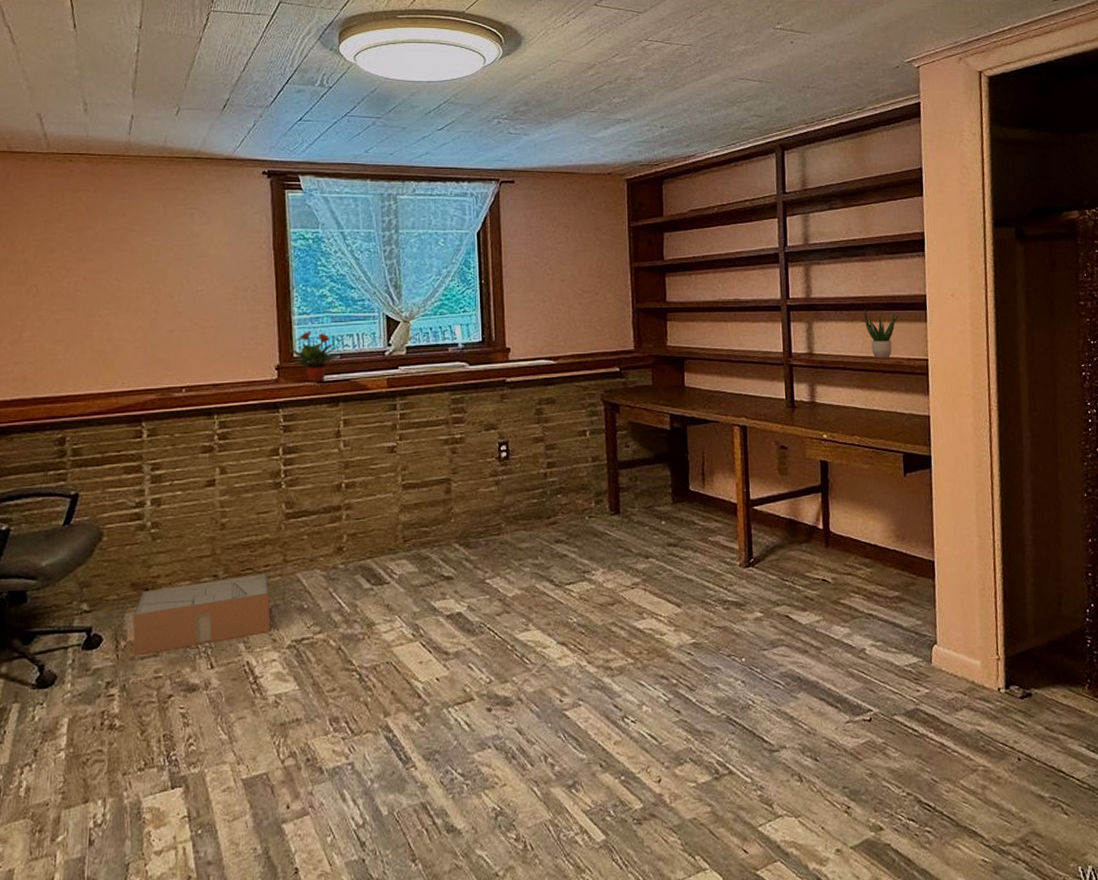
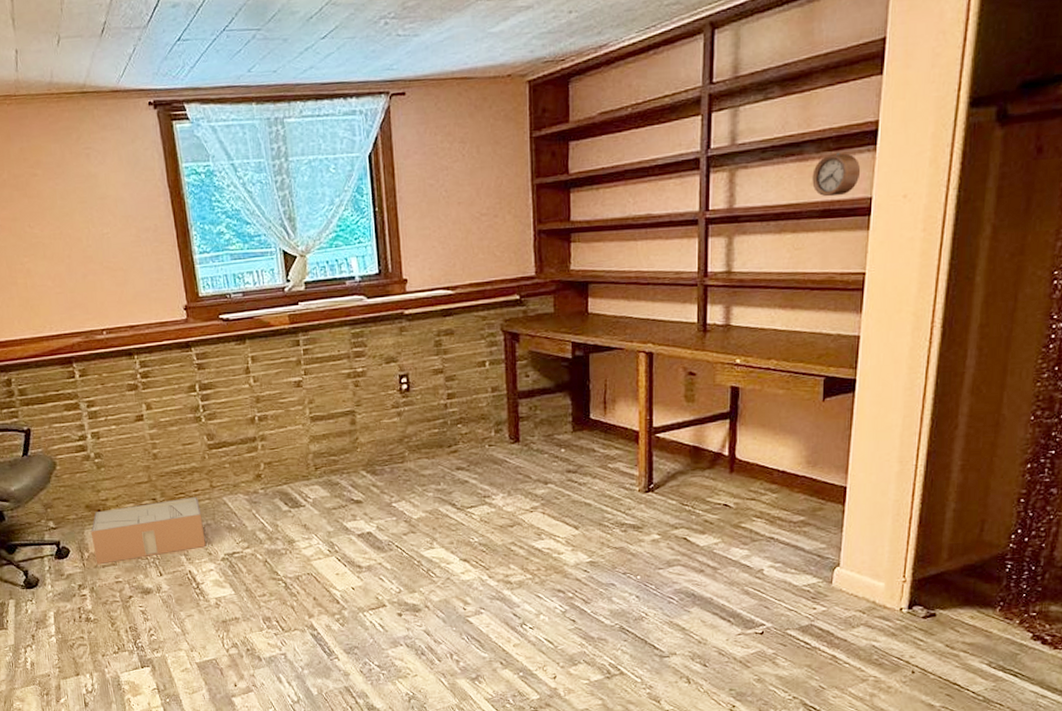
potted plant: present [291,331,340,383] -> none [196,269,242,322]
potted plant: present [864,309,901,359] -> none [795,218,839,274]
clock: none [875,256,915,293] -> present [812,152,861,197]

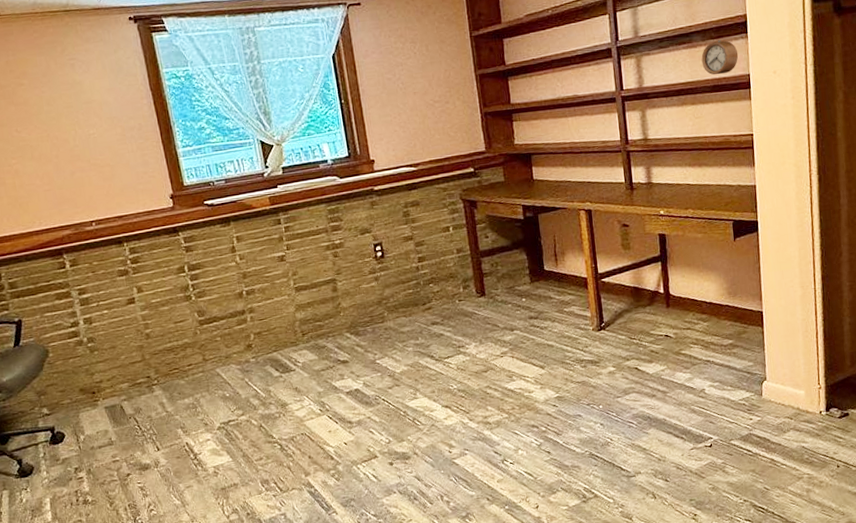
cardboard box: present [90,497,206,565] -> none [85,371,202,446]

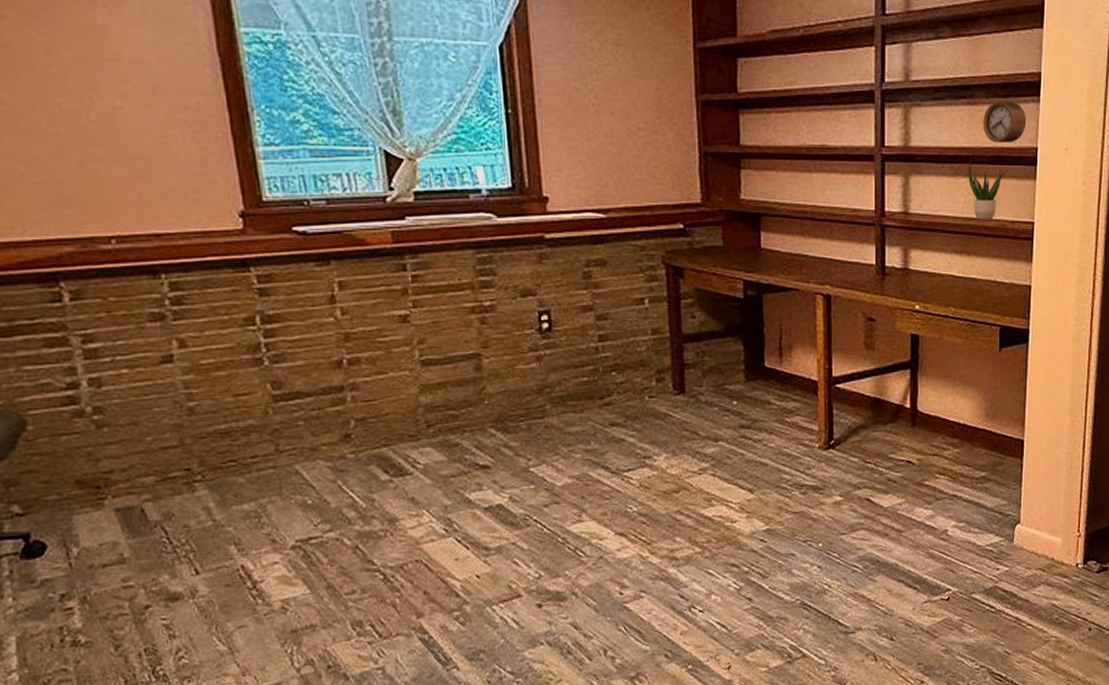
potted plant: none [693,92,727,138] -> present [968,162,1008,220]

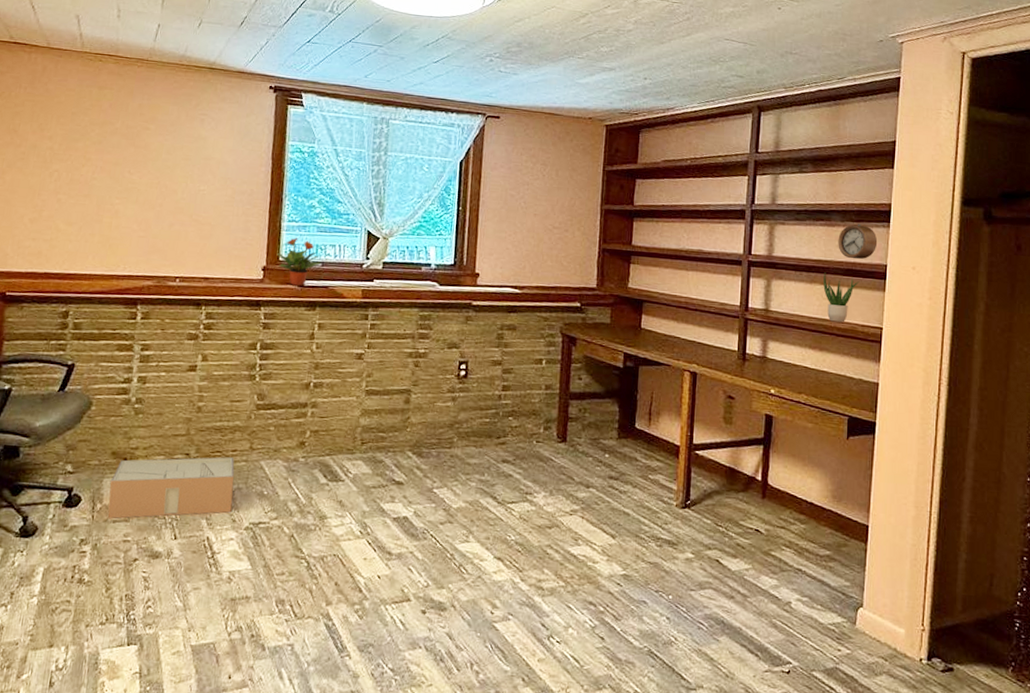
cardboard box: none [83,465,268,564] -> present [108,457,235,519]
potted plant: none [258,167,326,235] -> present [278,237,321,287]

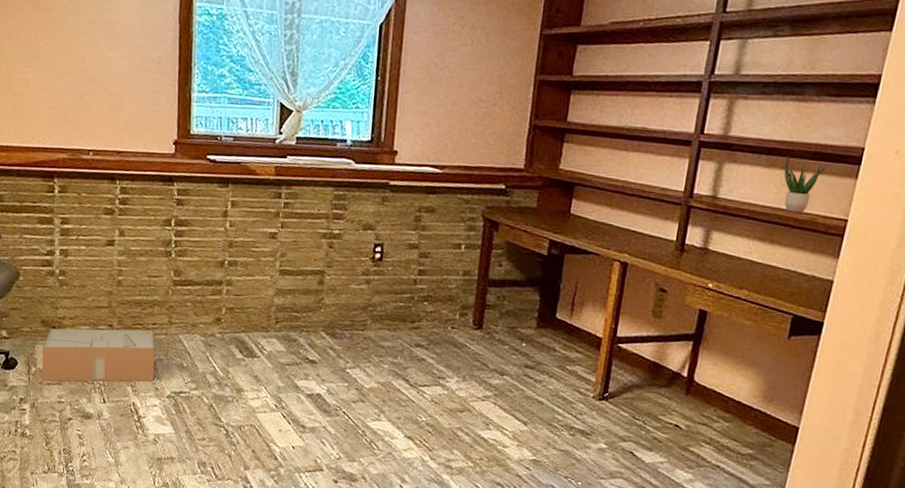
potted plant: present [278,237,321,287] -> none [189,110,233,162]
clock: present [838,224,878,259] -> none [808,99,858,141]

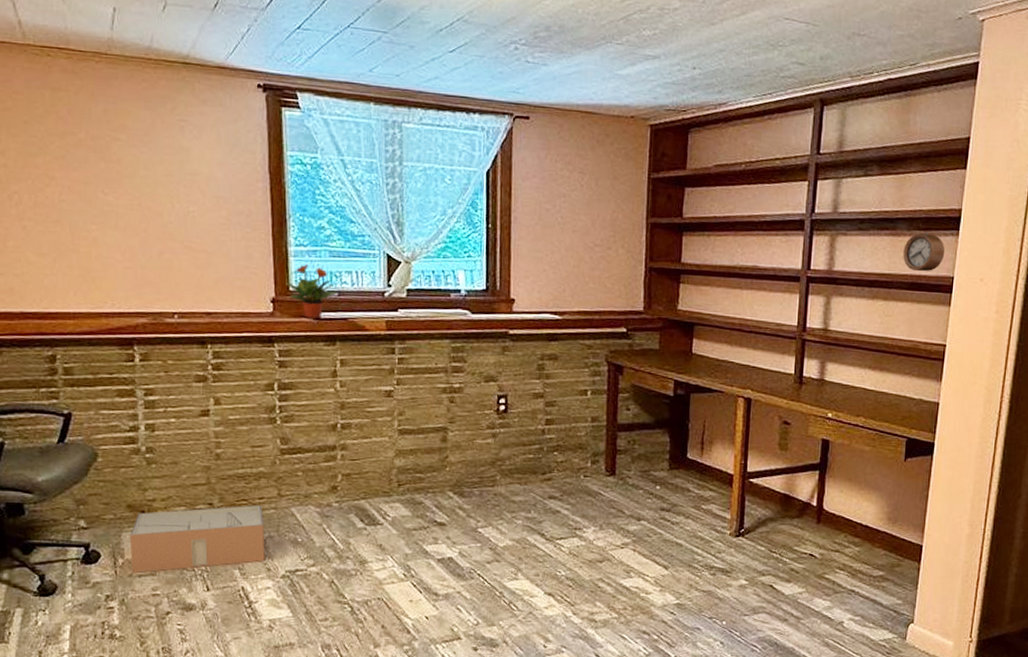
potted plant: none [189,110,233,162] -> present [287,264,337,320]
potted plant: present [784,155,829,213] -> none [886,287,925,341]
clock: none [808,99,858,141] -> present [903,232,945,272]

